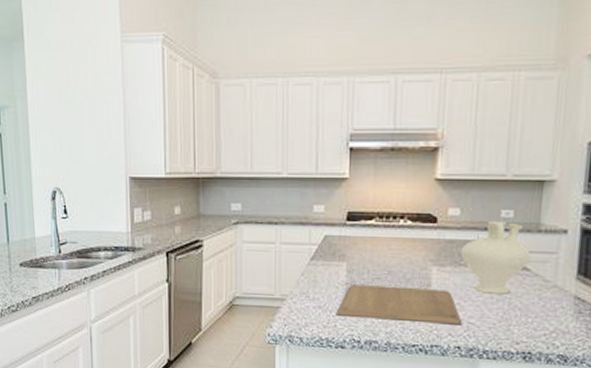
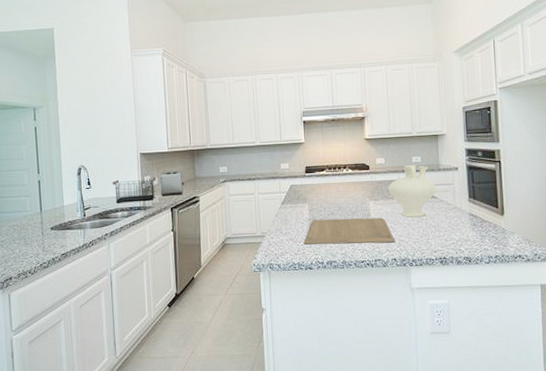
dish rack: none [93,210,148,241] -> present [112,177,156,203]
toaster: none [154,203,185,237] -> present [160,170,185,196]

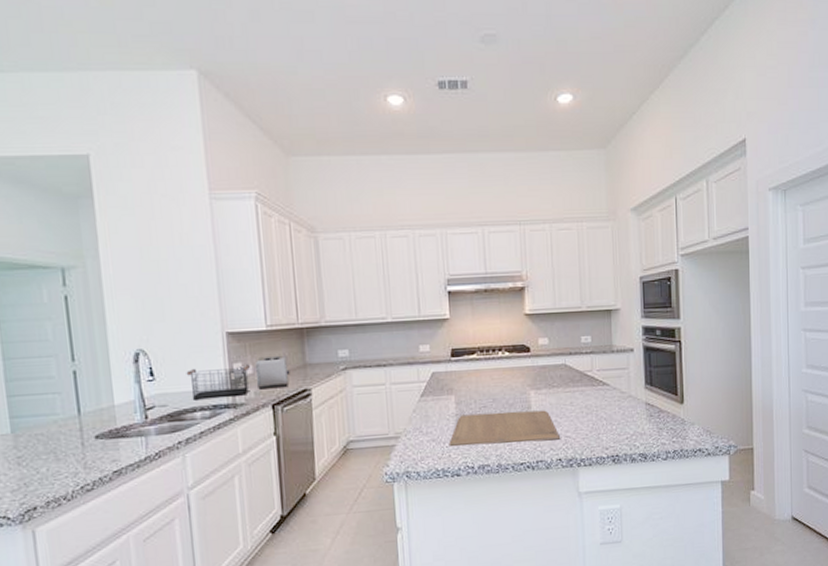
ceramic jug: present [388,164,436,218] -> none [552,345,608,409]

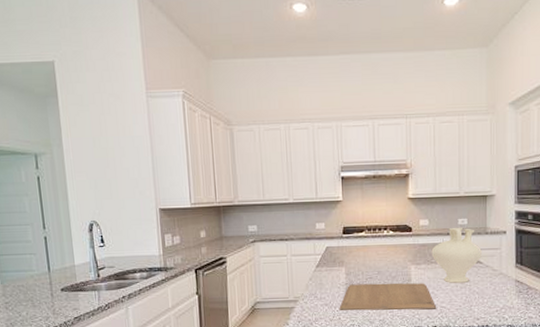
dish rack: present [186,364,250,400] -> none [128,235,178,263]
toaster: present [256,354,291,390] -> none [182,228,210,257]
ceramic jug: none [552,345,608,409] -> present [431,227,482,283]

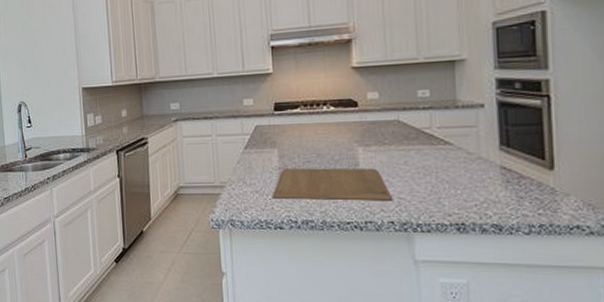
ceramic jug: present [431,227,482,283] -> none [383,100,451,169]

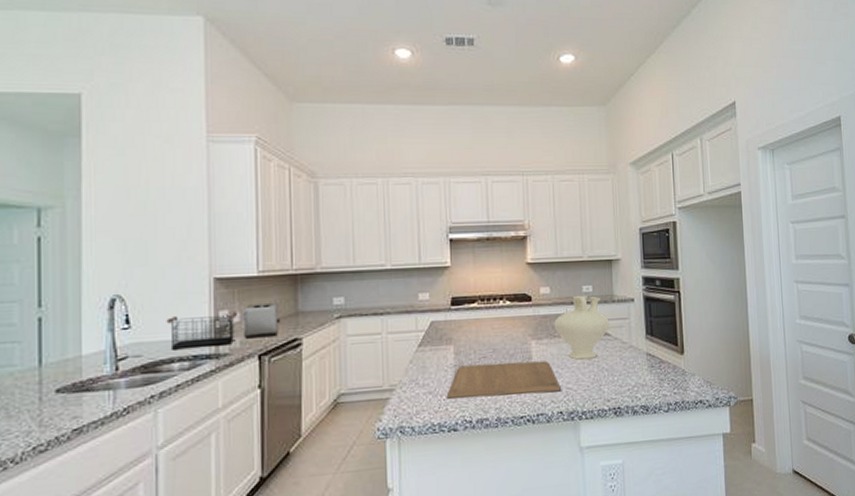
dish rack: none [53,115,99,144] -> present [166,312,237,350]
toaster: none [104,107,131,137] -> present [244,302,281,339]
ceramic jug: none [383,100,451,169] -> present [554,295,609,360]

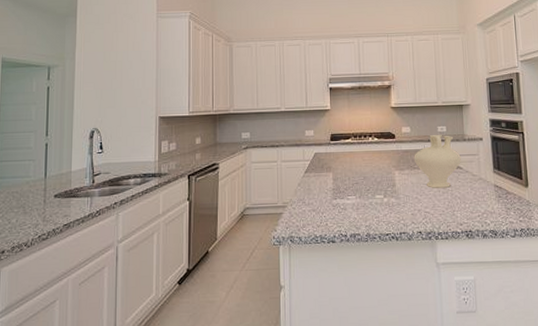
dish rack: present [166,312,237,350] -> none [126,142,174,169]
toaster: present [244,302,281,339] -> none [179,135,204,163]
chopping board: present [446,361,562,399] -> none [326,188,421,217]

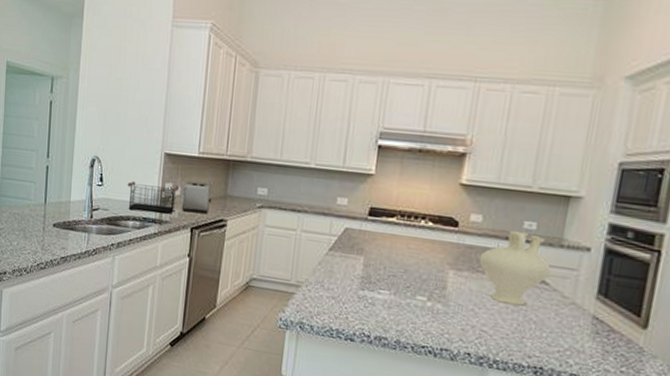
dish rack: none [126,142,174,169] -> present [127,181,179,214]
toaster: none [179,135,204,163] -> present [182,181,212,214]

